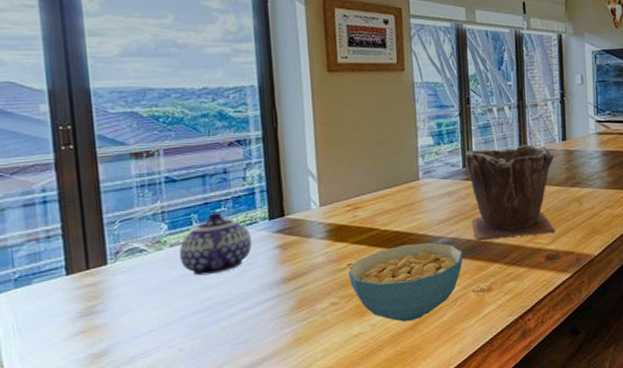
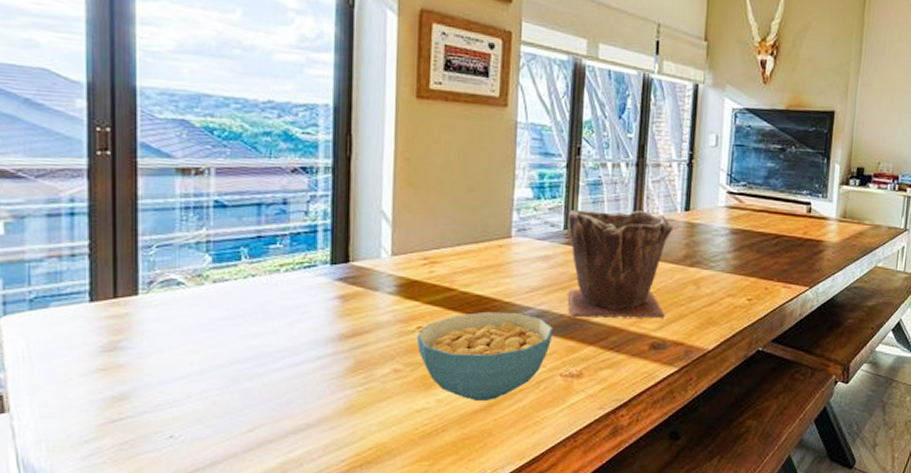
teapot: present [179,213,252,276] -> none [223,249,308,321]

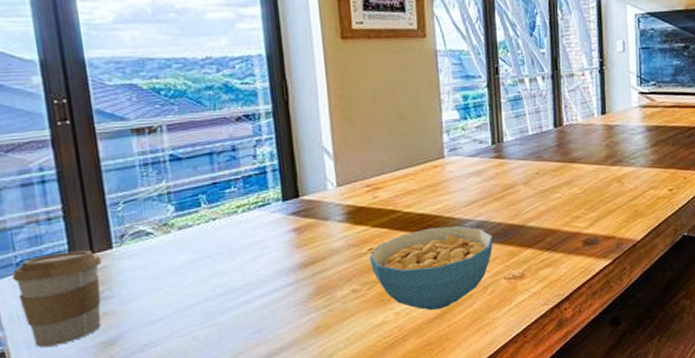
coffee cup: none [23,293,124,395] -> present [12,250,102,347]
plant pot: present [567,210,674,319] -> none [494,119,594,225]

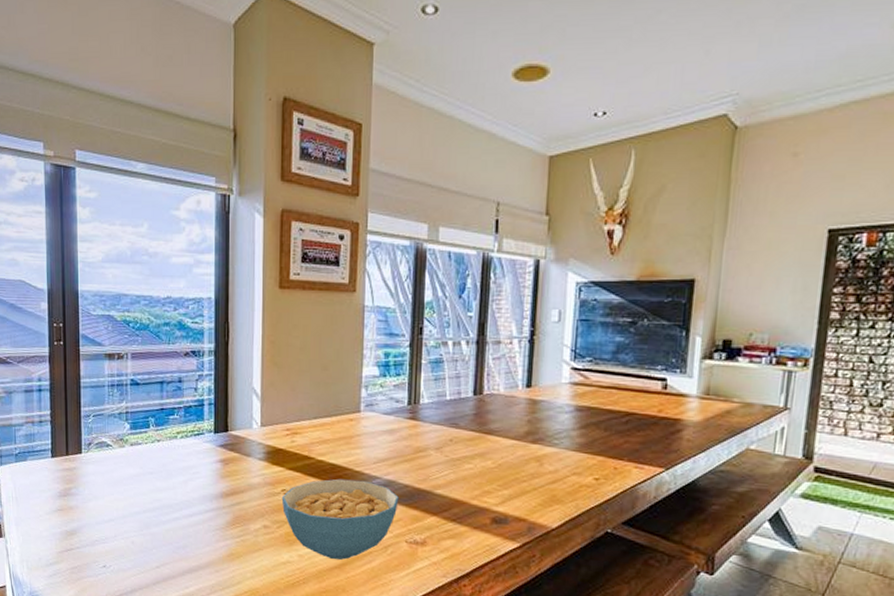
coffee cup: present [12,250,102,347] -> none [12,450,73,527]

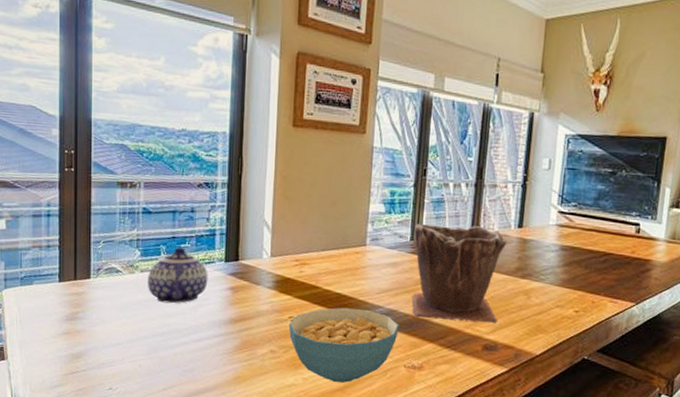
teapot: none [138,419,198,478] -> present [148,247,208,304]
plant pot: none [411,387,515,494] -> present [412,224,508,324]

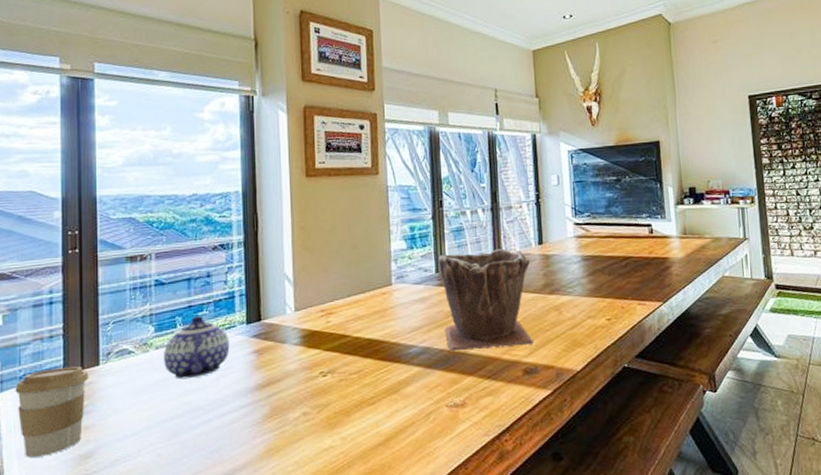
coffee cup: none [17,275,81,350] -> present [15,366,89,458]
cereal bowl: present [288,307,399,383] -> none [320,351,436,436]

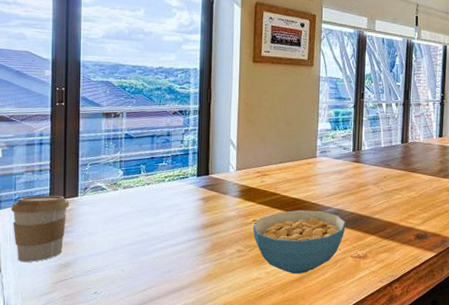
teapot: present [164,316,230,380] -> none [129,166,183,215]
cereal bowl: none [320,351,436,436] -> present [252,209,346,274]
plant pot: present [438,249,533,352] -> none [356,137,431,216]

